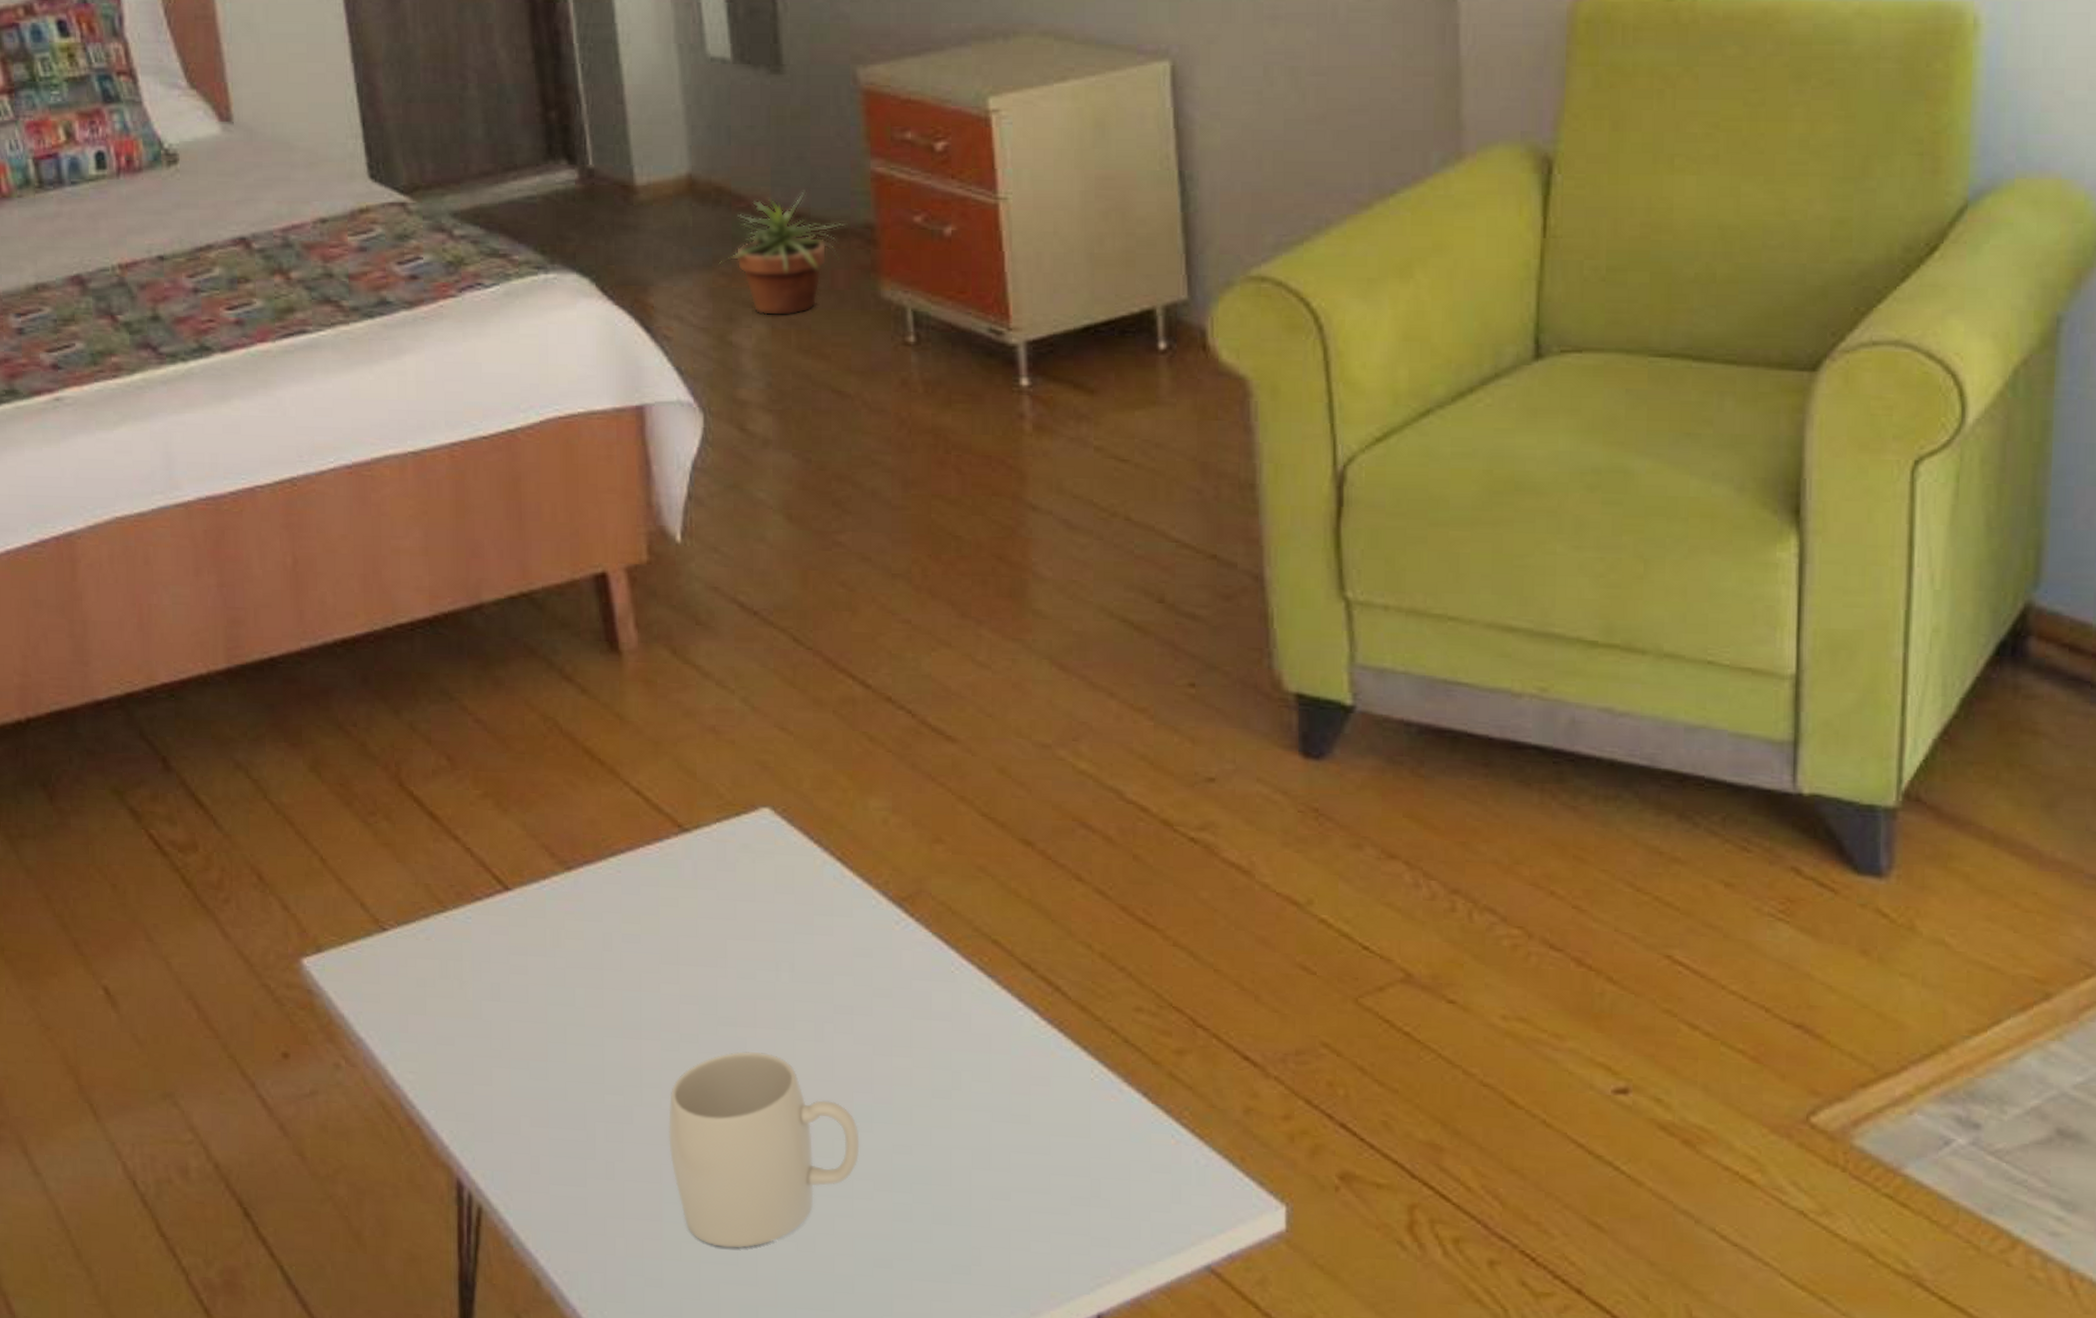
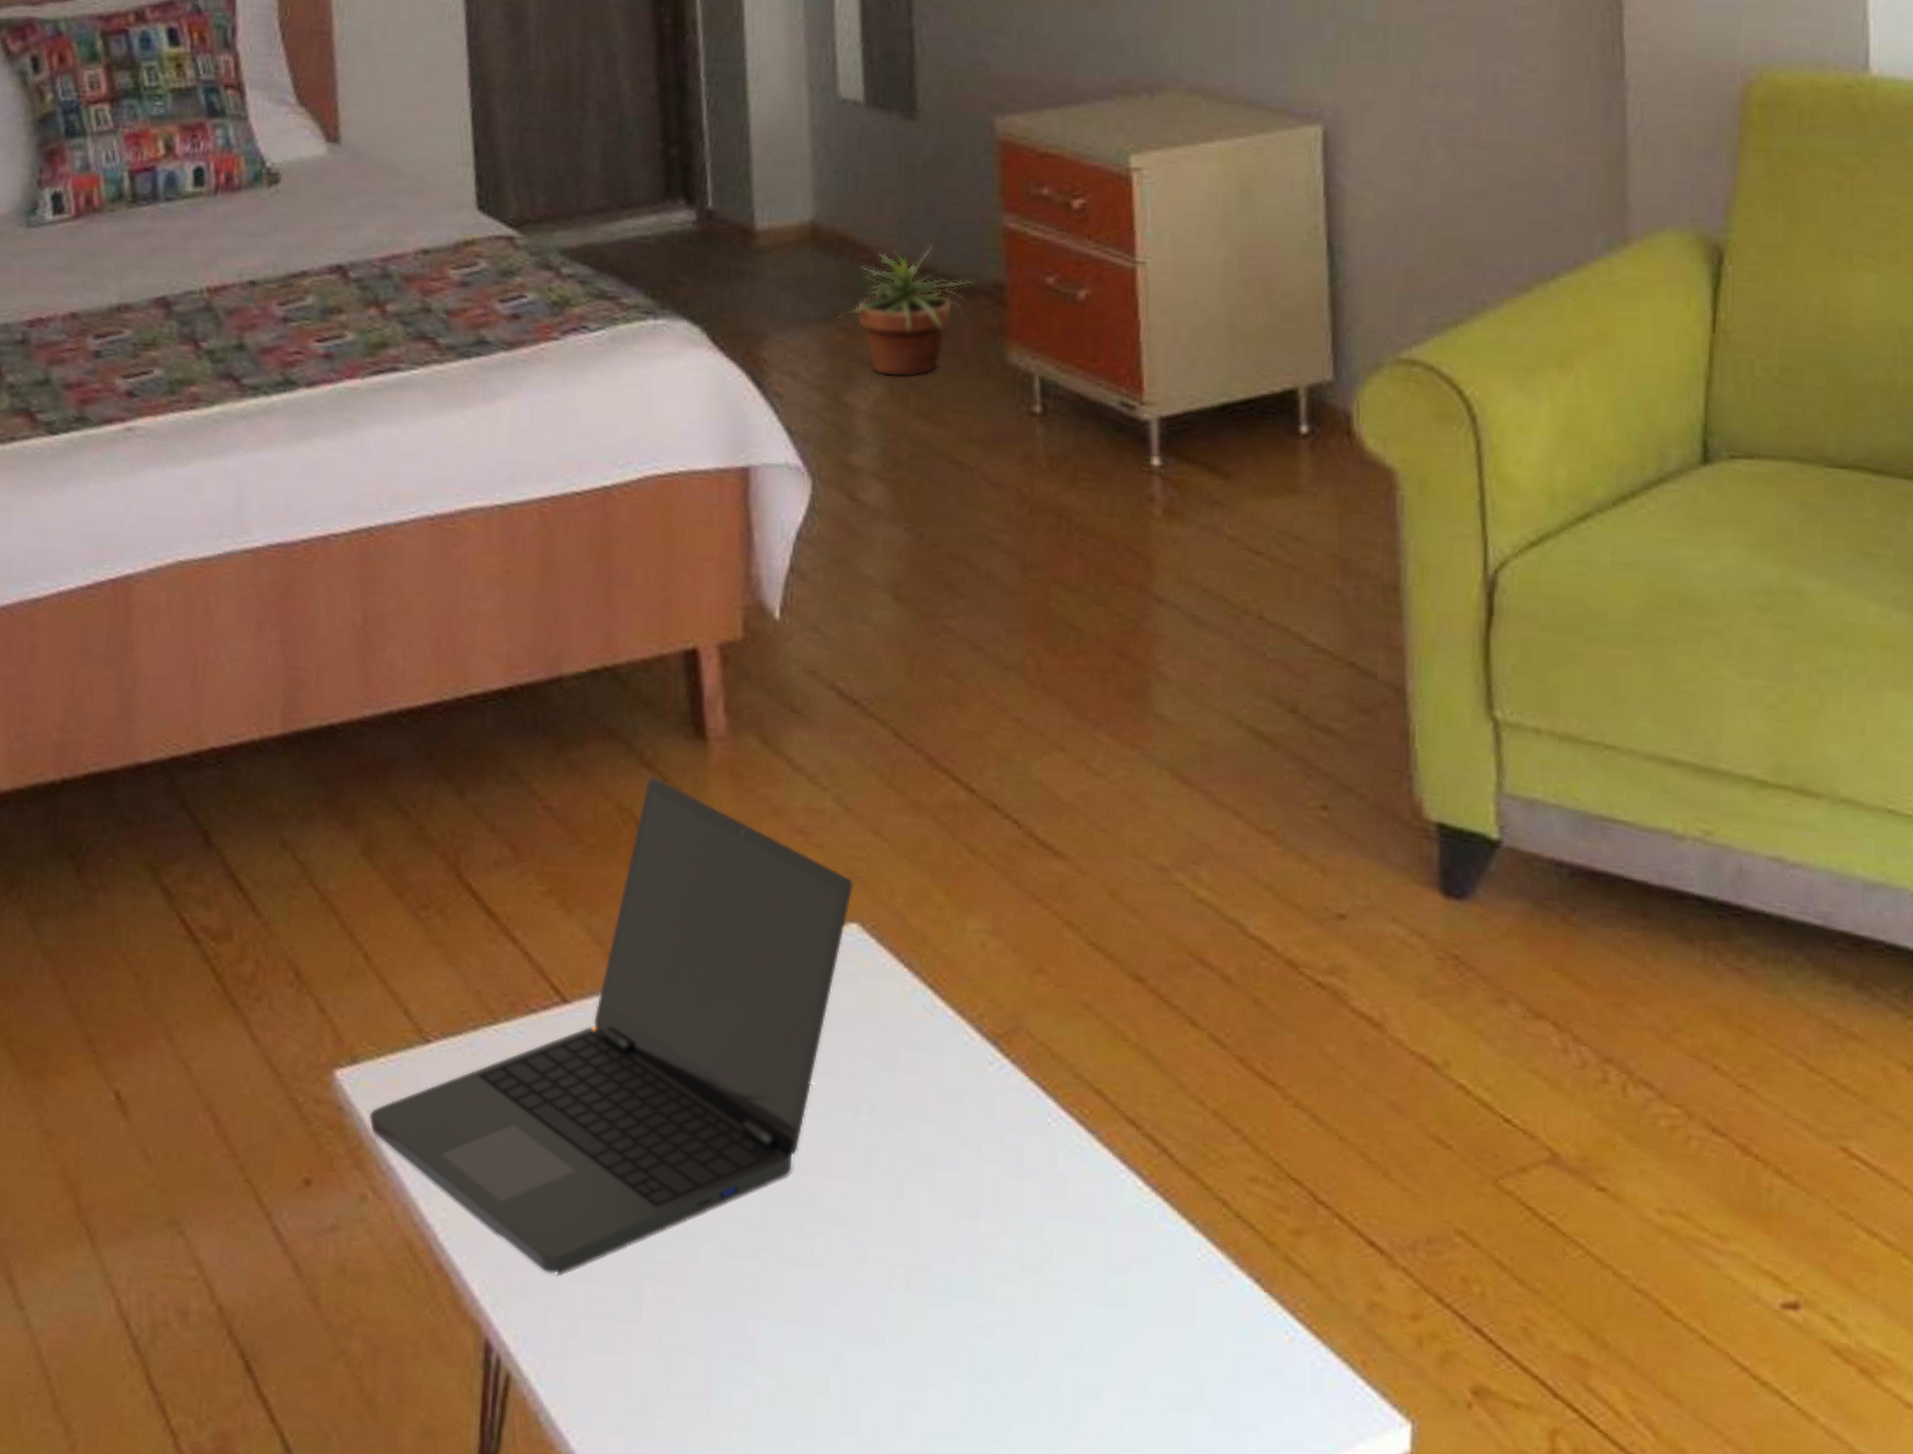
laptop: none [336,689,763,1121] -> present [368,777,853,1274]
mug: present [668,1052,860,1248] -> none [724,1205,937,1440]

